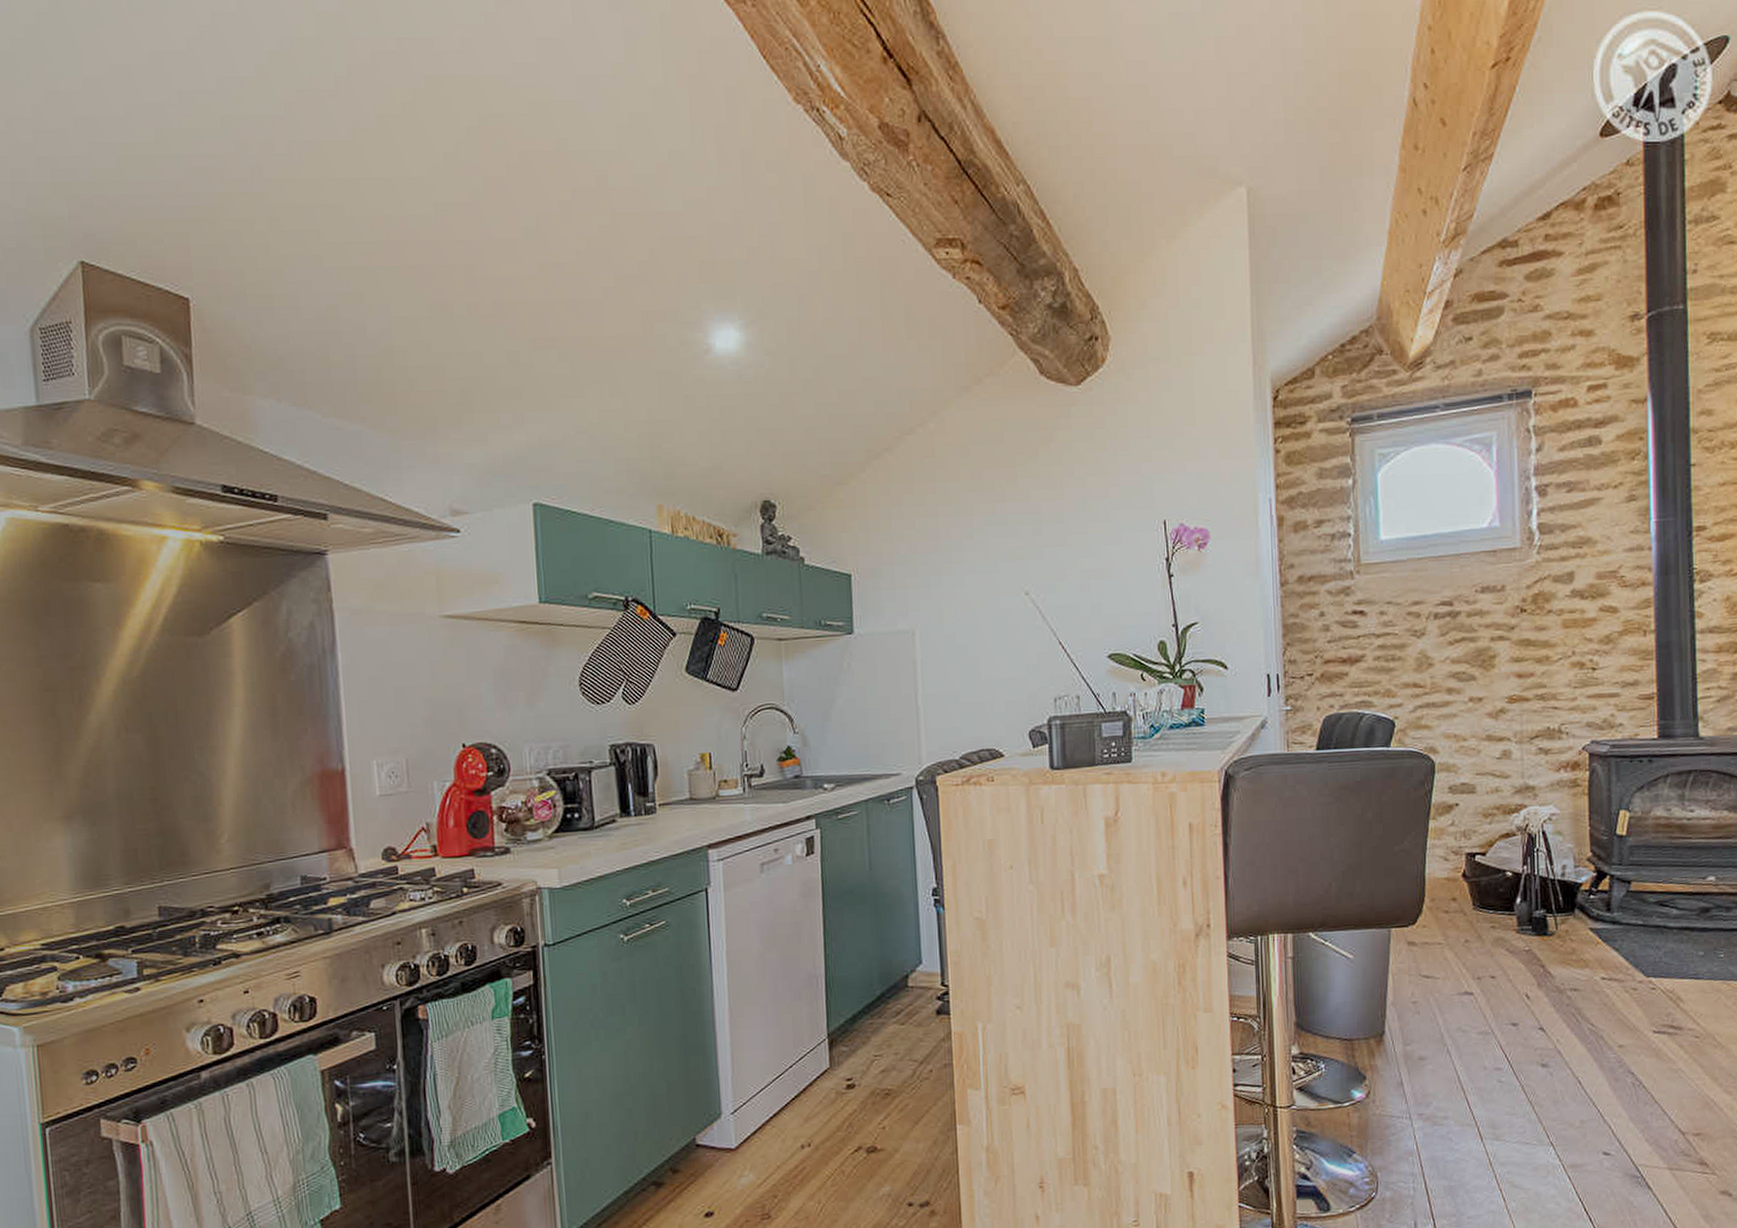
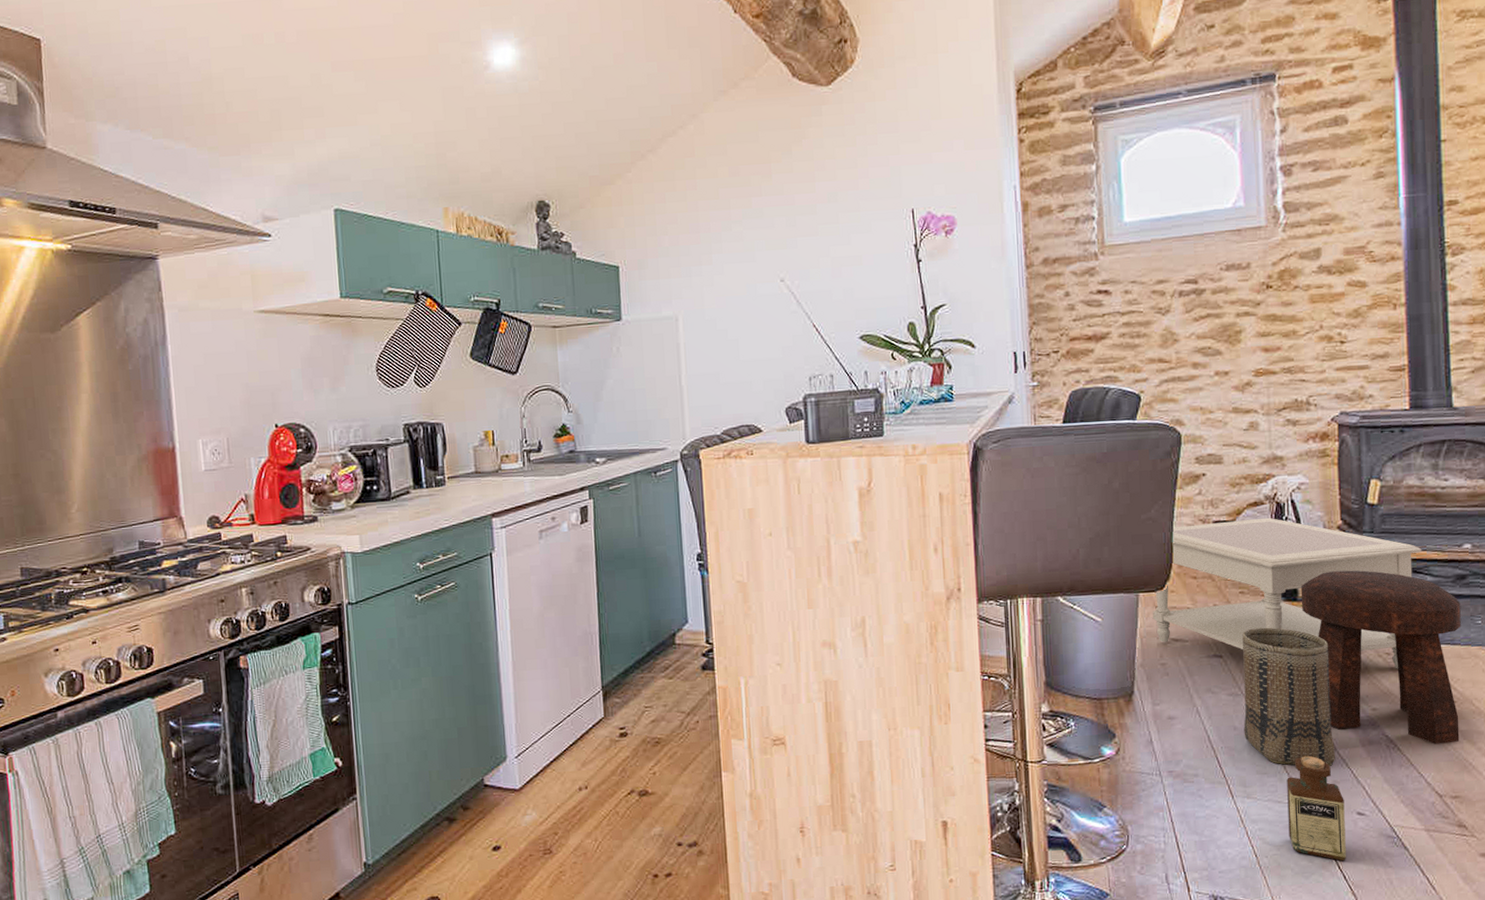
side table: none [1404,849,1668,1005] -> present [1152,517,1422,669]
basket: none [1493,963,1583,1106] -> present [1242,627,1336,766]
bottle: none [1535,1095,1592,1203] -> present [1287,755,1346,861]
stool: none [1550,903,1705,1081] -> present [1300,570,1461,744]

